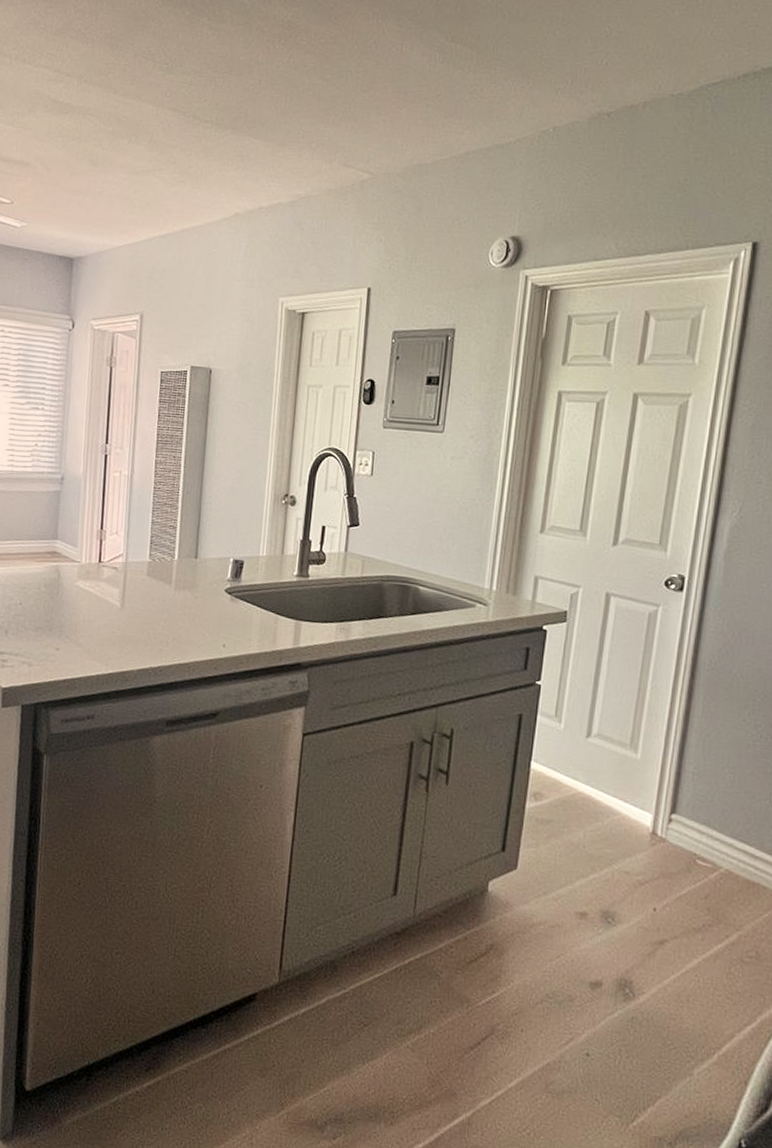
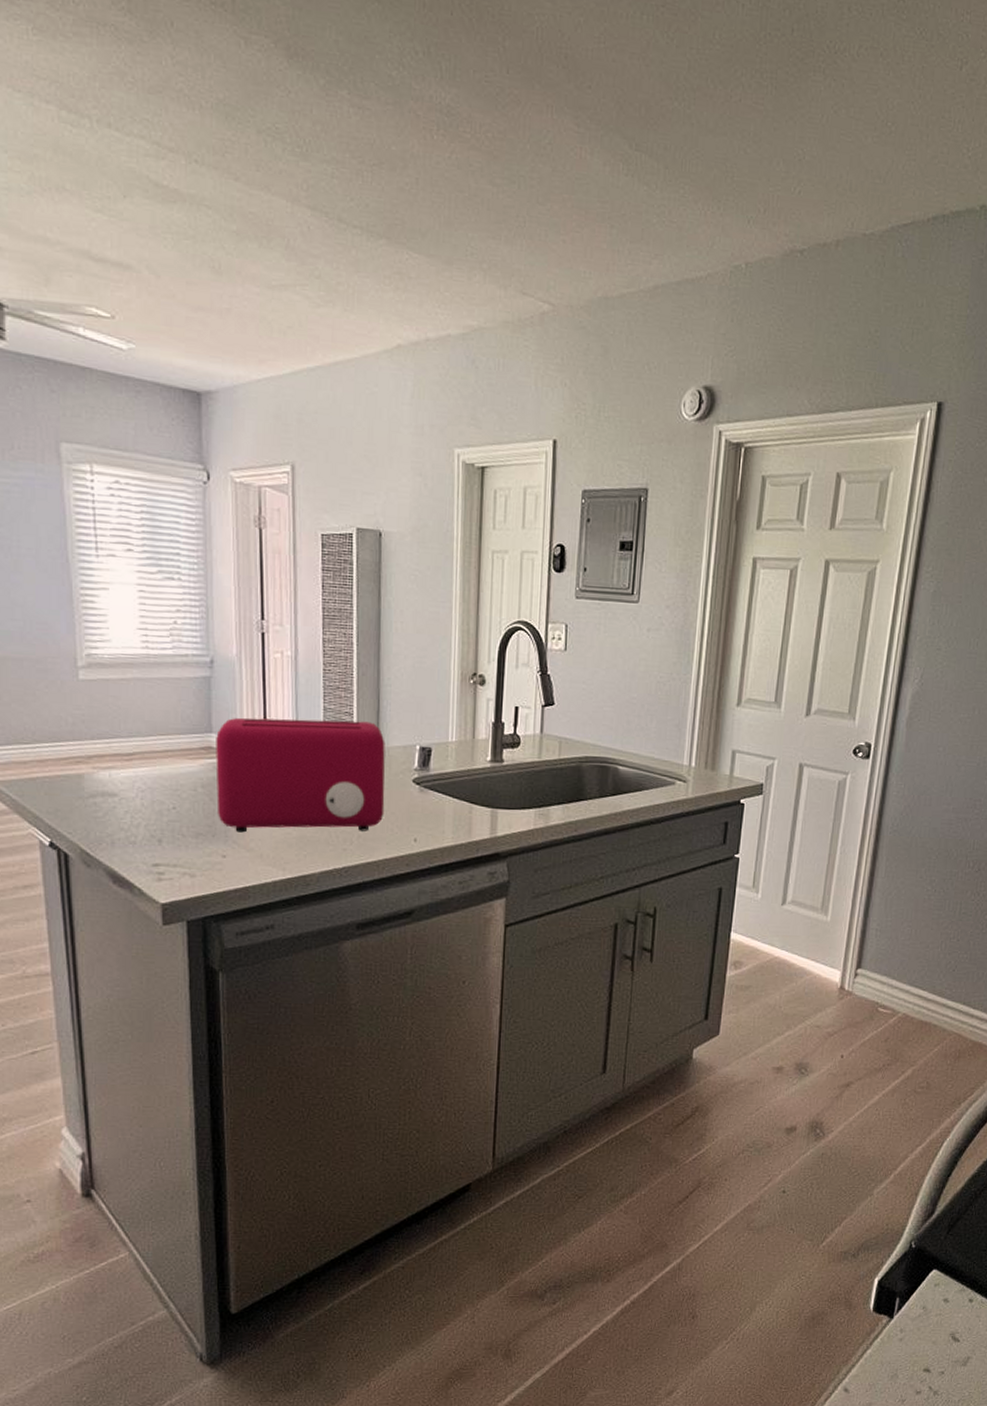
toaster: none [55,527,203,635] -> present [216,717,385,833]

